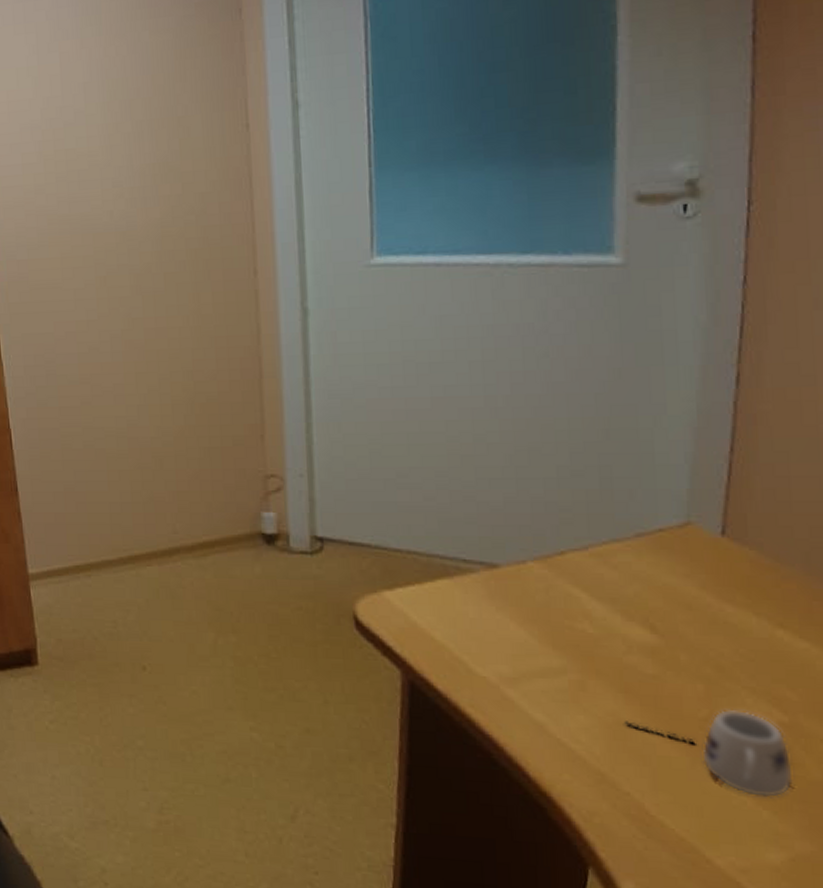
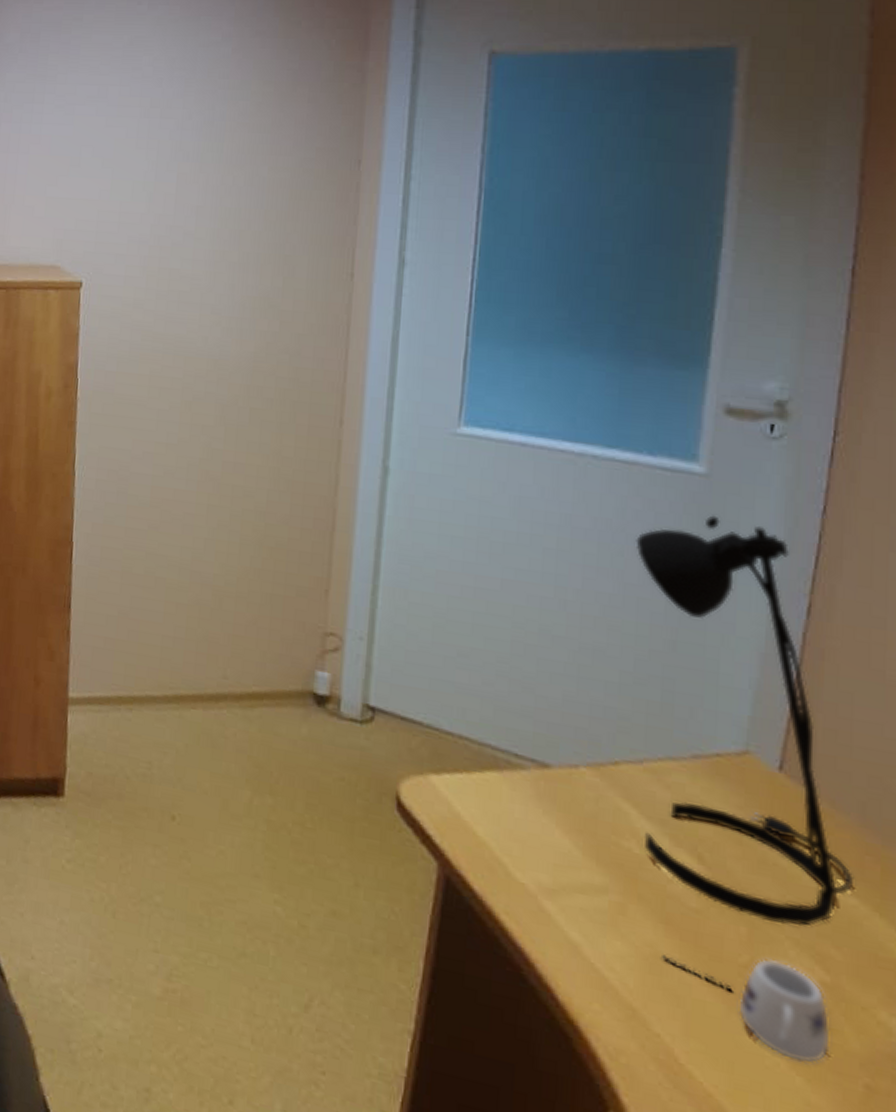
desk lamp: none [559,303,804,677] -> present [635,515,855,927]

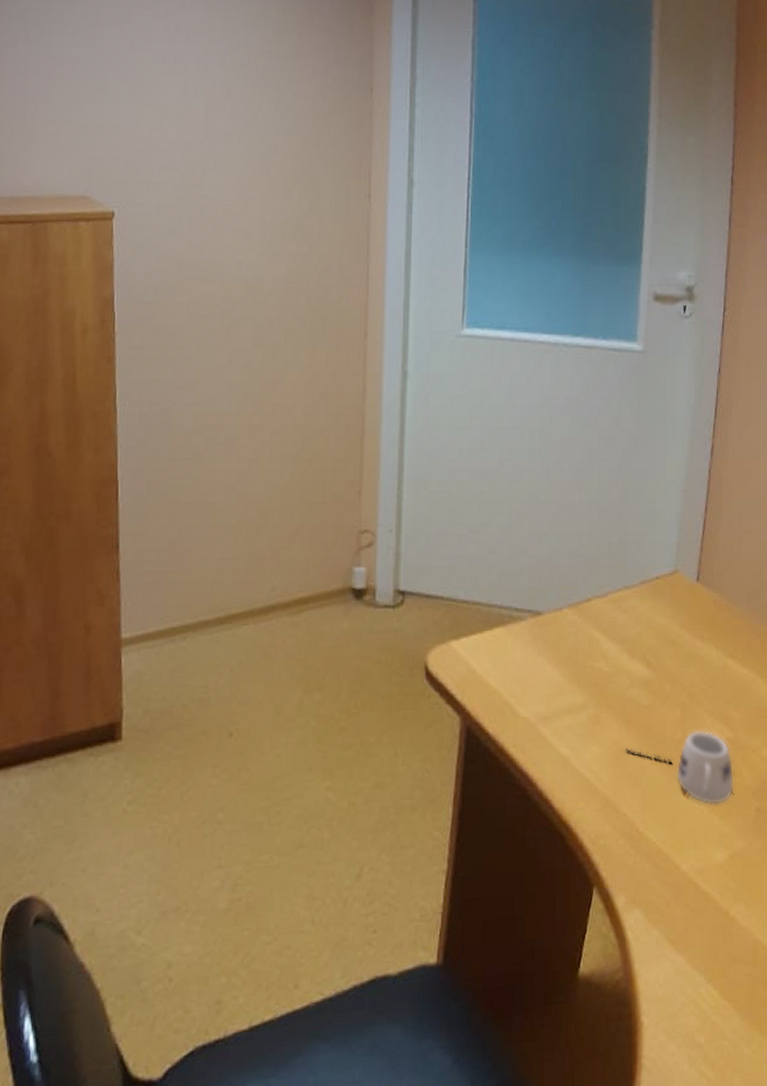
desk lamp: present [635,515,855,927] -> none [596,384,746,702]

